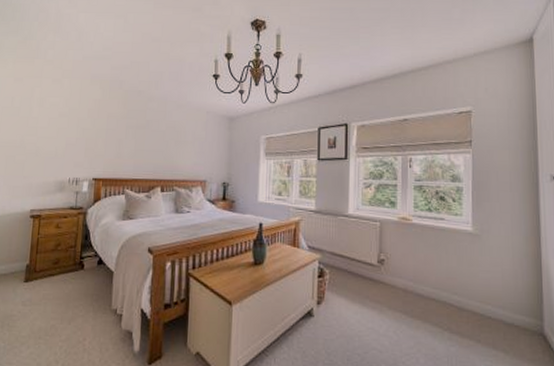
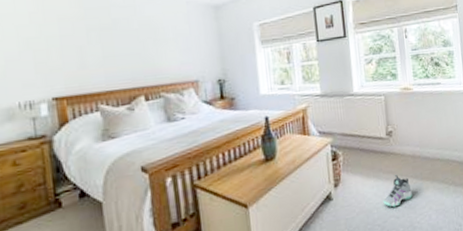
sneaker: none [366,305,399,340] -> present [383,174,412,208]

